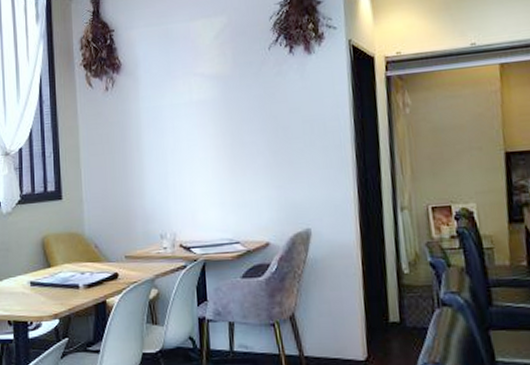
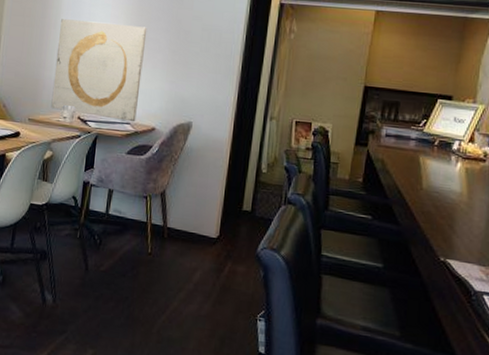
wall art: none [143,131,246,241] -> present [51,19,147,122]

